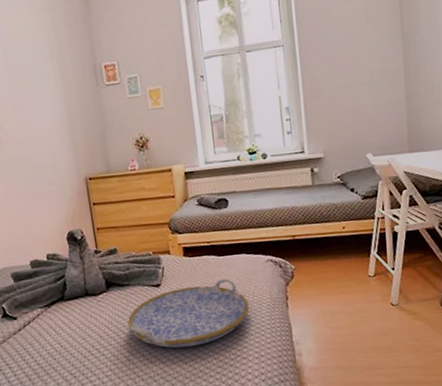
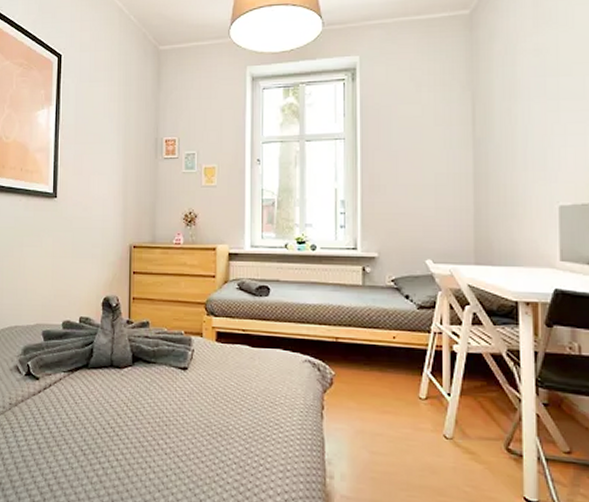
serving tray: present [127,278,250,348] -> none [147,373,279,445]

